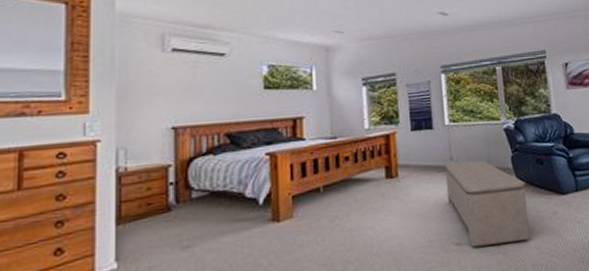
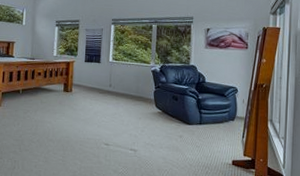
bench: present [444,160,531,248] -> none [103,88,161,151]

